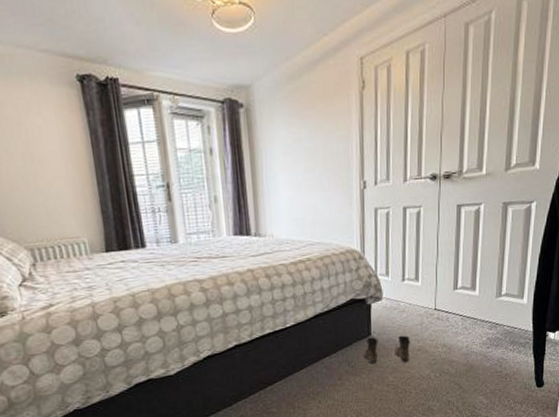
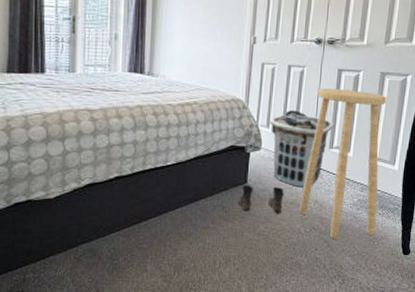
clothes hamper: none [389,254,457,334] -> present [270,110,335,188]
stool: none [427,225,511,381] -> present [299,88,387,240]

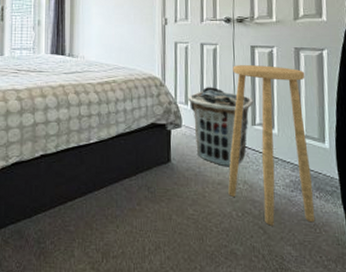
boots: present [237,185,284,213] -> none [161,163,210,195]

